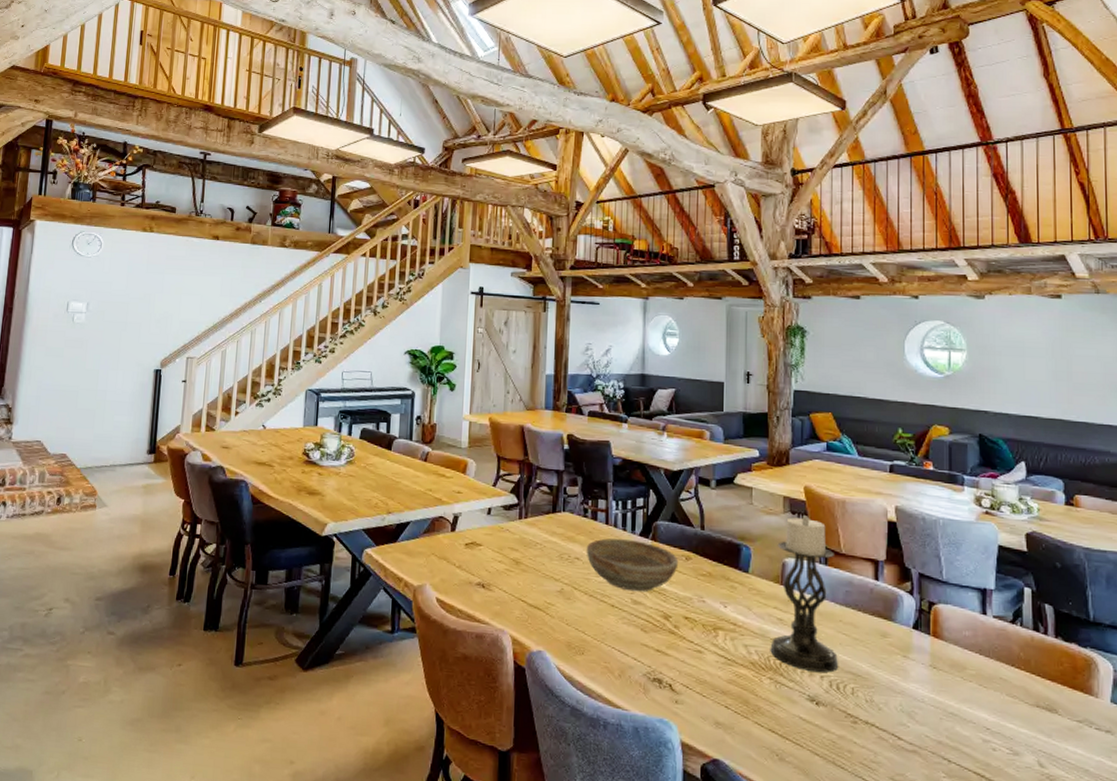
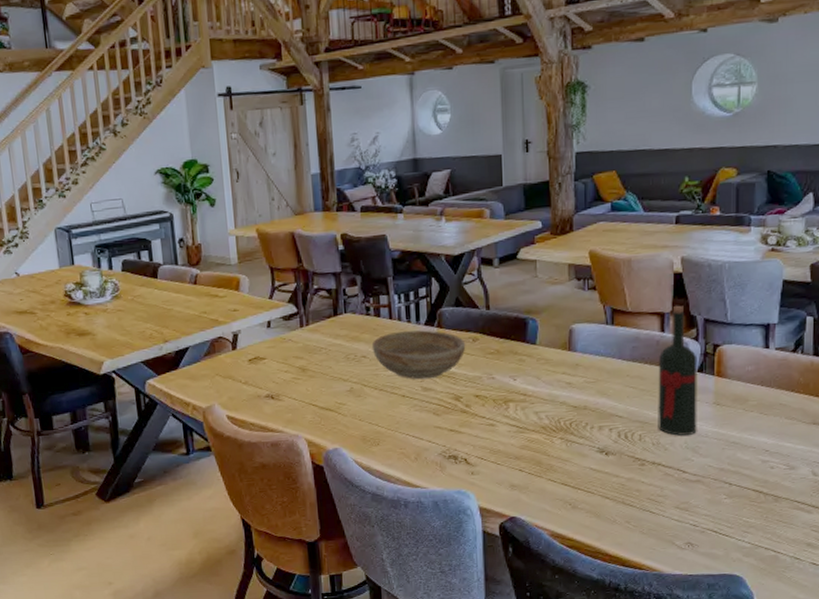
candle holder: present [770,515,839,673] -> none [560,280,627,426]
wine bottle: none [871,554,913,697] -> present [658,305,698,436]

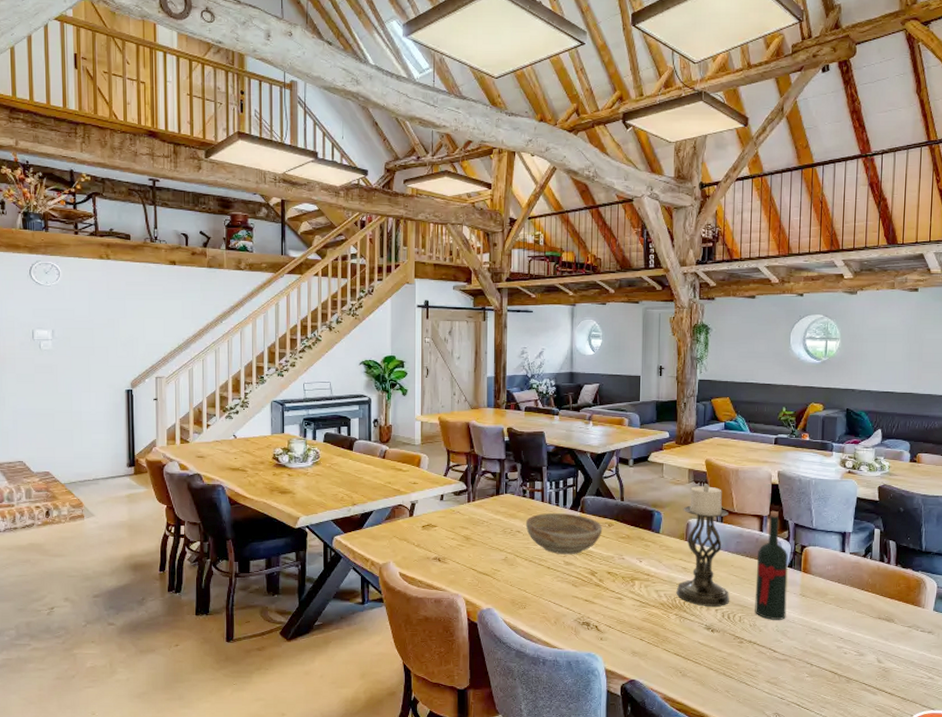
candle holder: none [560,280,627,426] -> present [676,484,730,607]

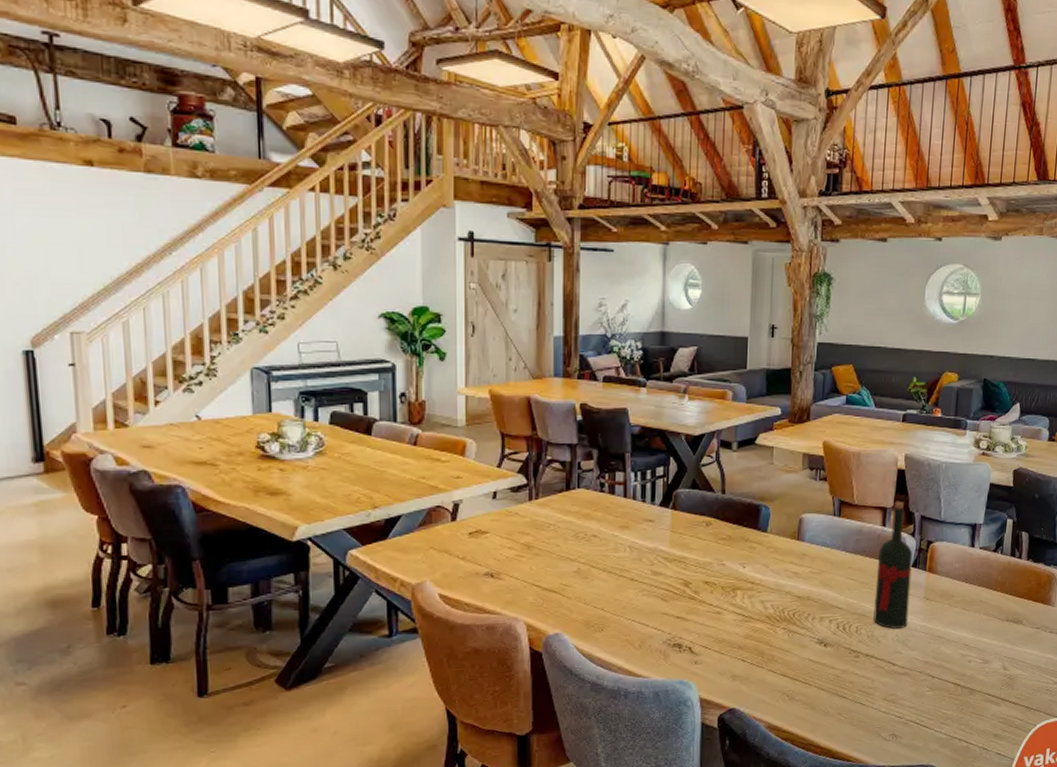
bowl: present [525,513,603,555] -> none [603,511,699,563]
candle holder: present [676,484,730,607] -> none [785,471,848,618]

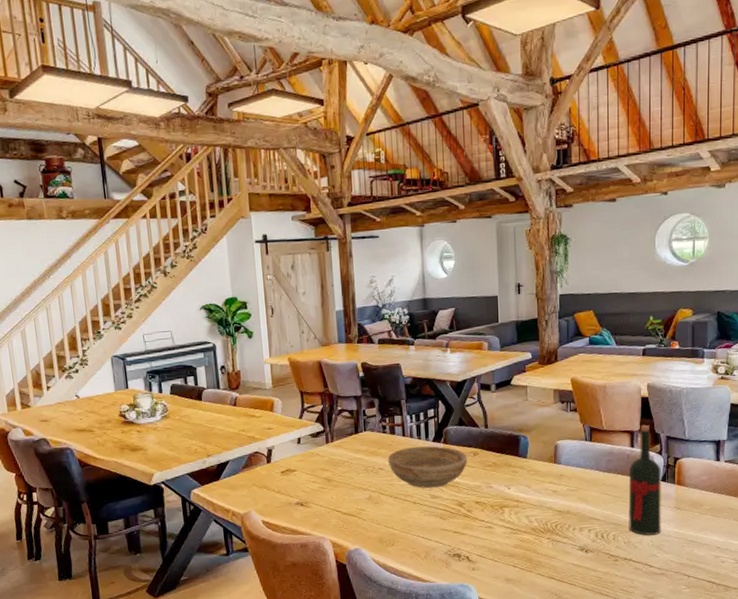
bowl: none [603,511,699,563] -> present [387,446,468,489]

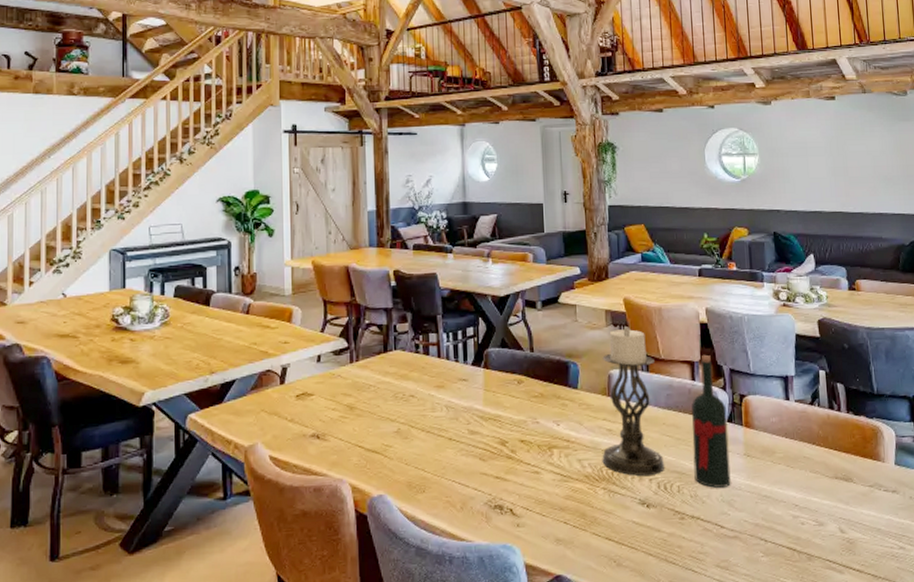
bowl: present [387,446,468,489] -> none [420,370,511,422]
candle holder: none [547,403,603,528] -> present [602,326,665,476]

